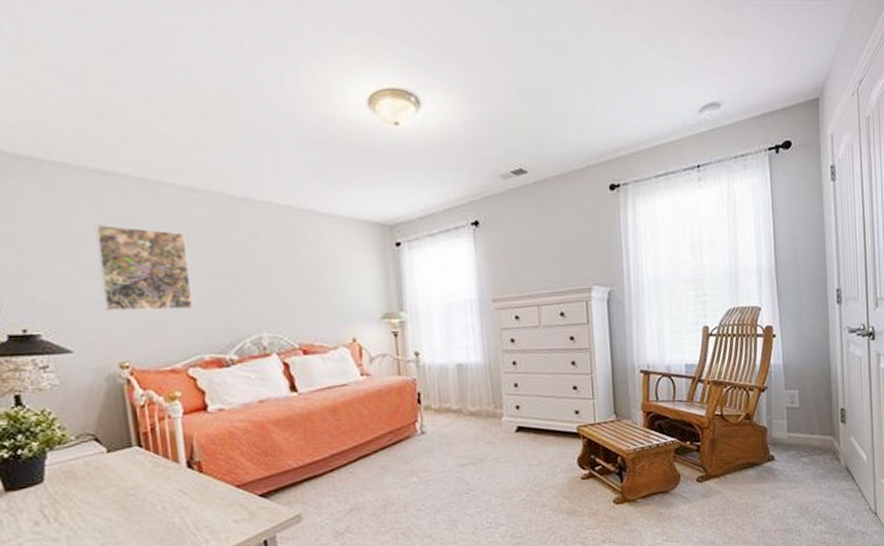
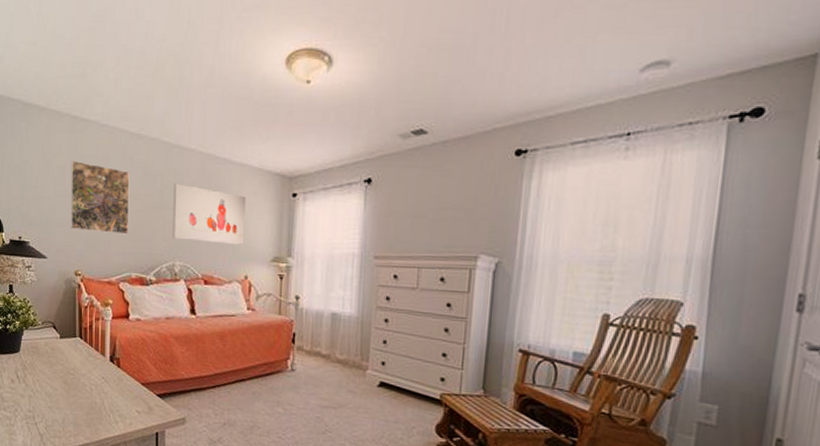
wall art: none [247,242,347,308] -> present [173,184,246,245]

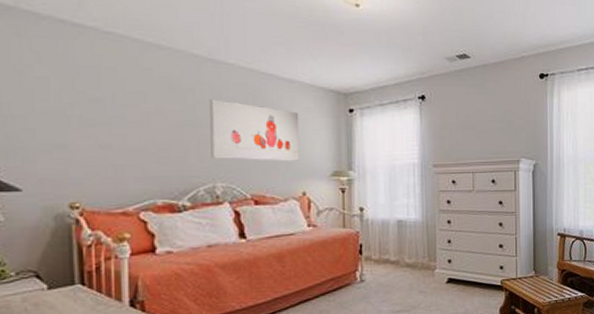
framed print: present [71,160,130,235] -> none [57,71,151,157]

